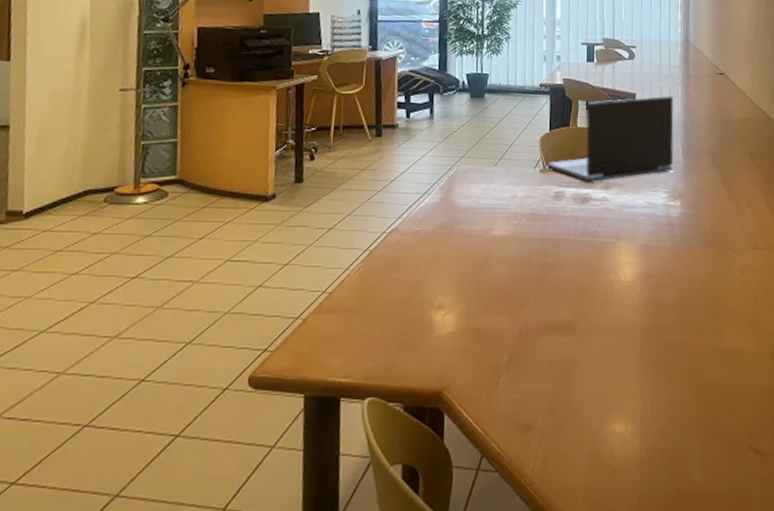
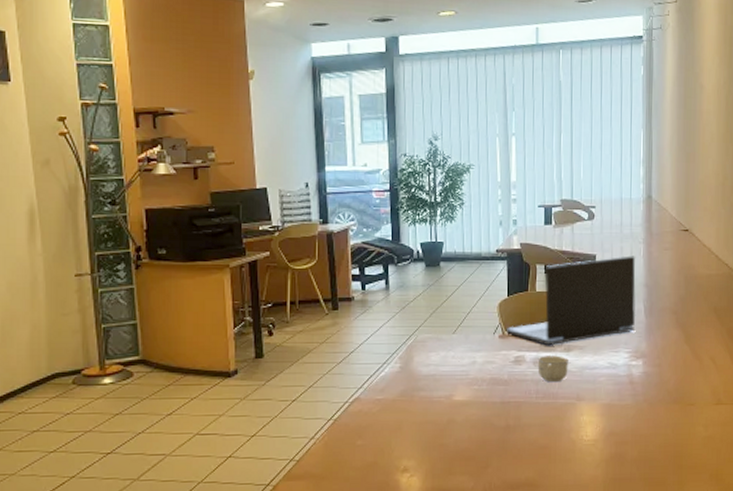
cup: none [577,192,608,220] -> present [537,355,568,383]

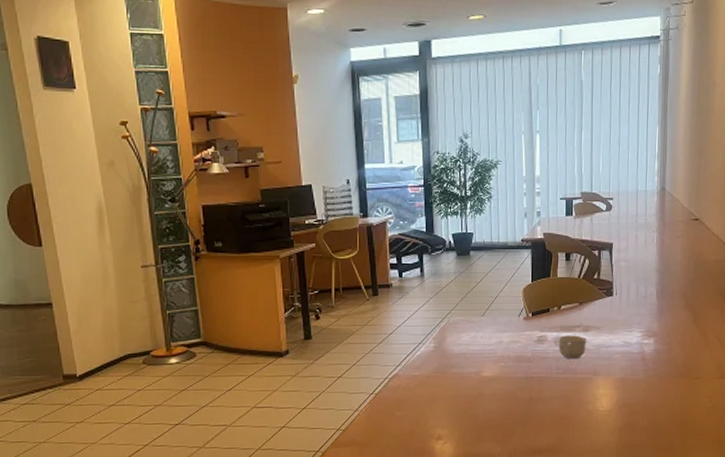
laptop: present [505,255,636,346] -> none [529,243,649,327]

